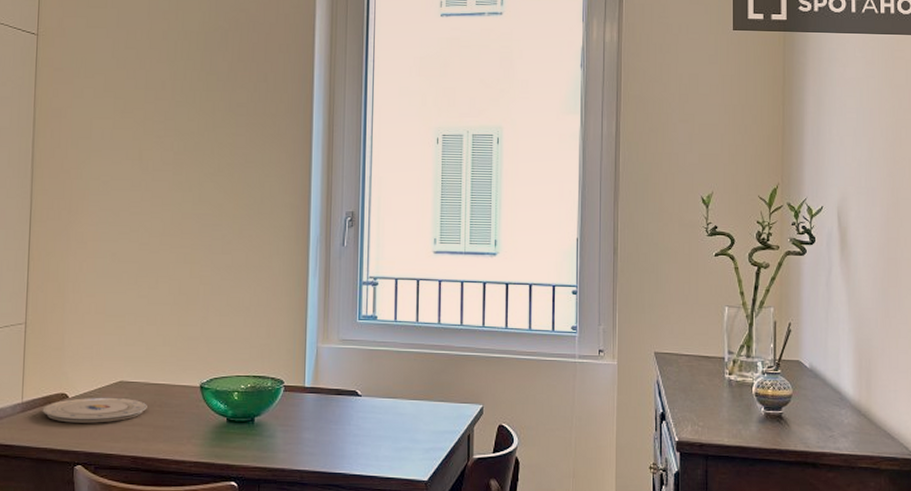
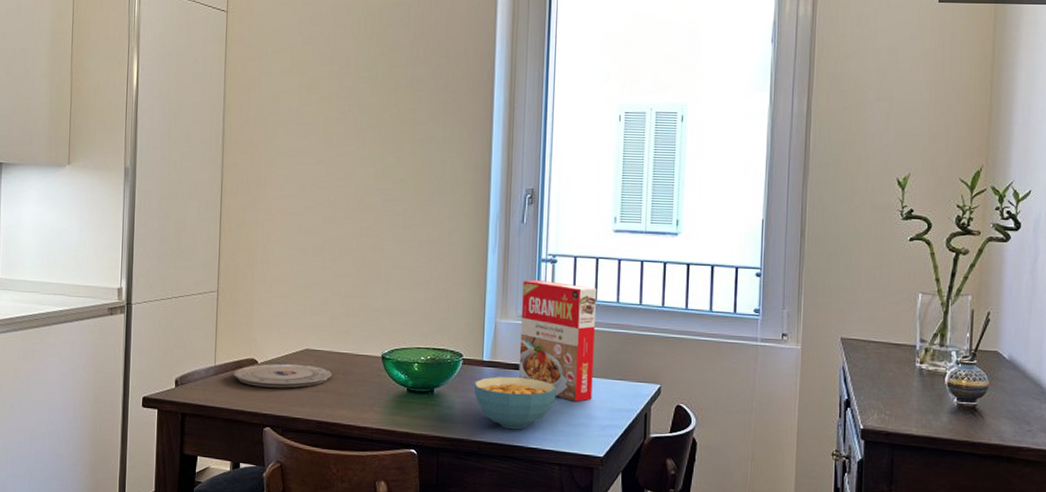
cereal bowl: none [295,402,381,457] -> present [473,376,558,430]
cereal box: none [341,303,419,425] -> present [518,280,597,401]

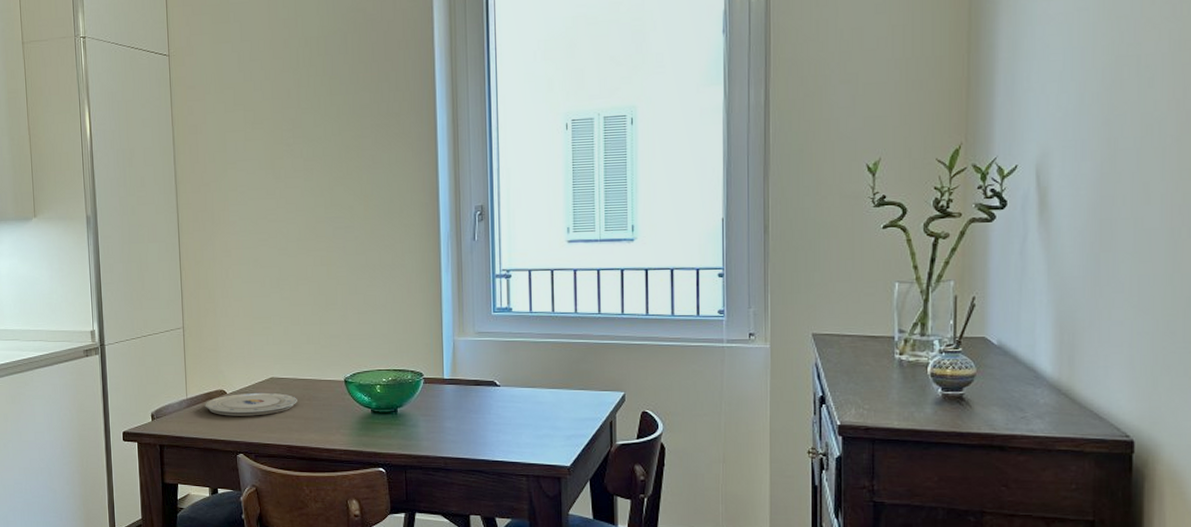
cereal bowl: present [473,376,558,430] -> none [436,392,520,444]
cereal box: present [518,280,597,401] -> none [478,296,555,413]

